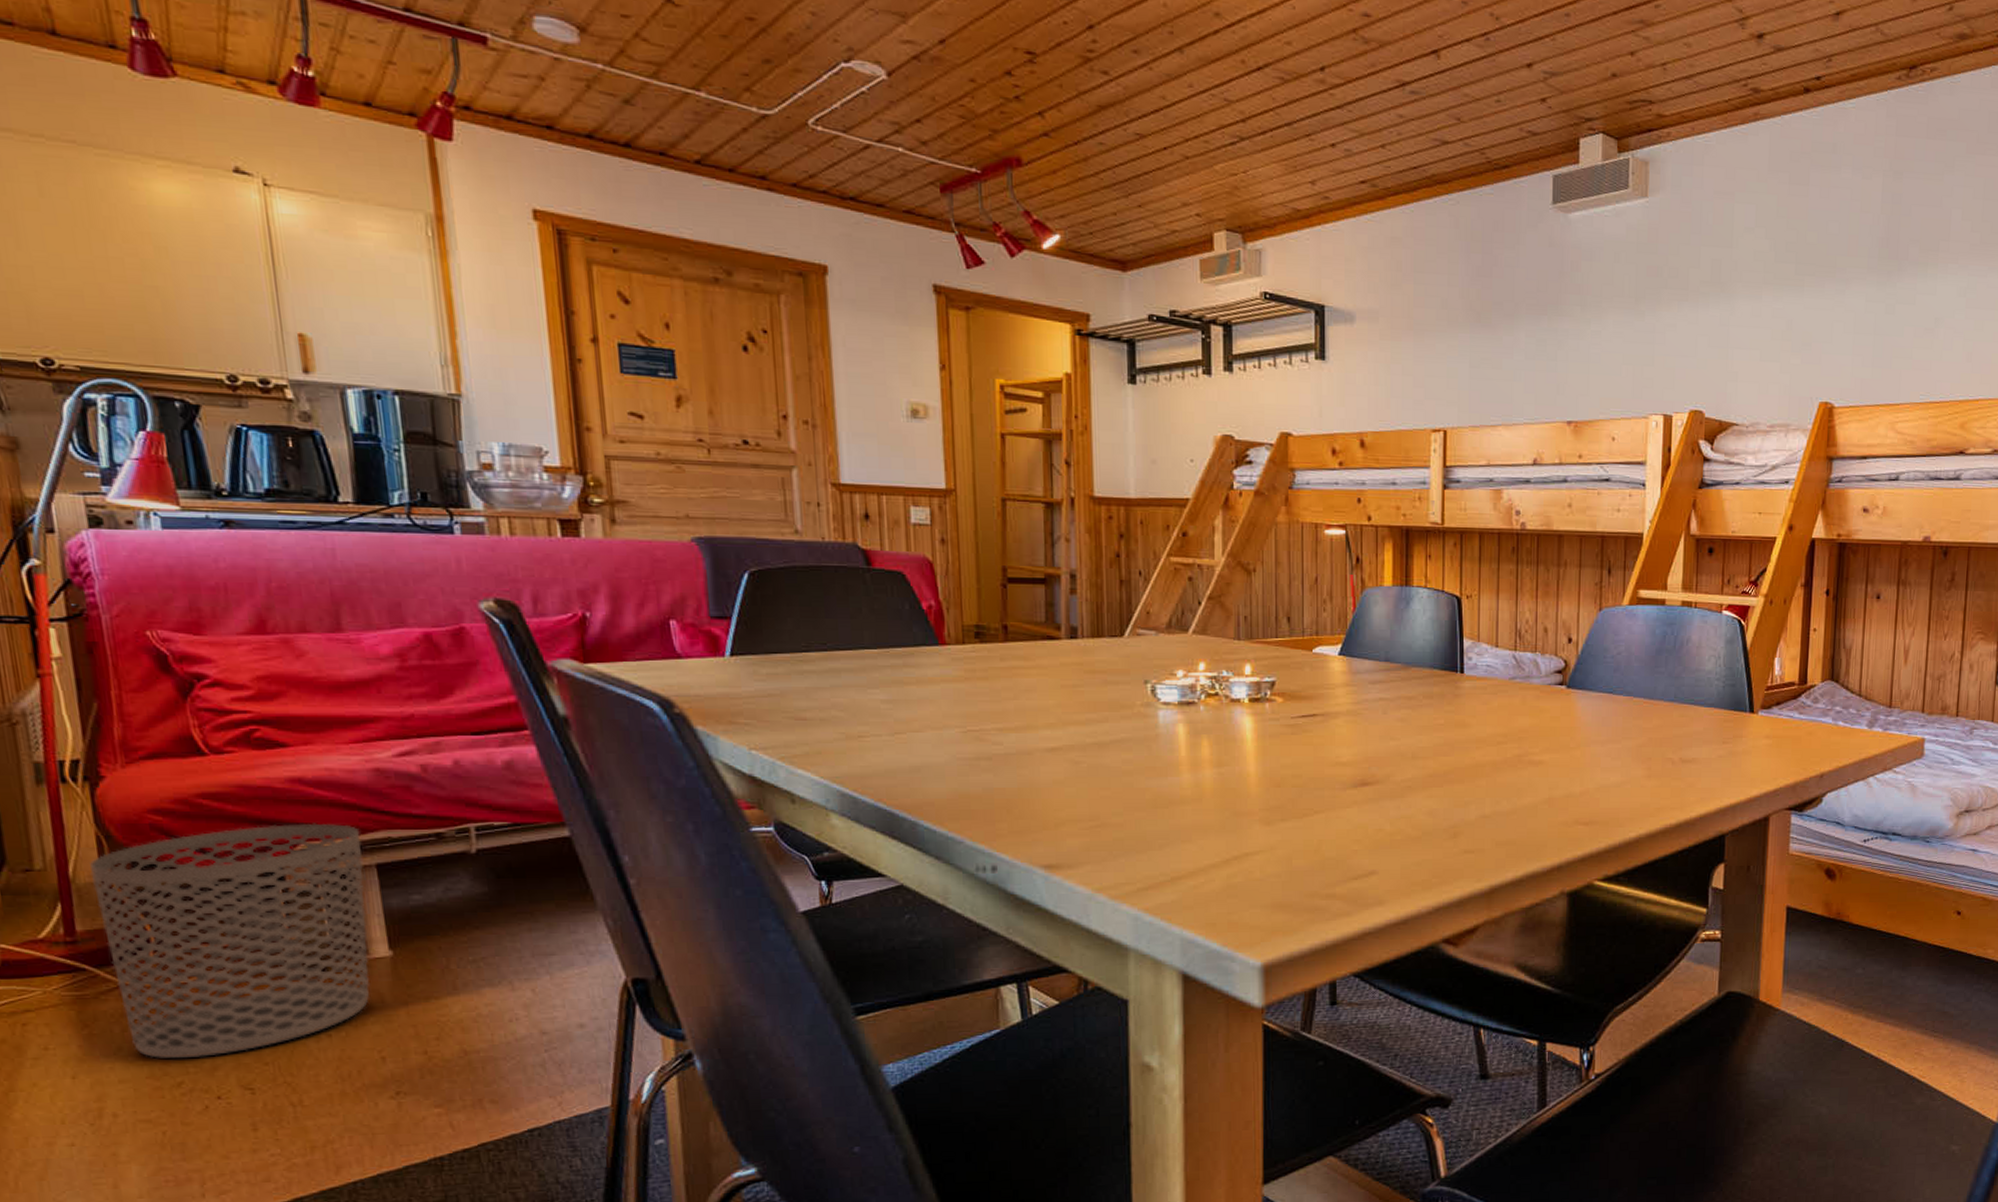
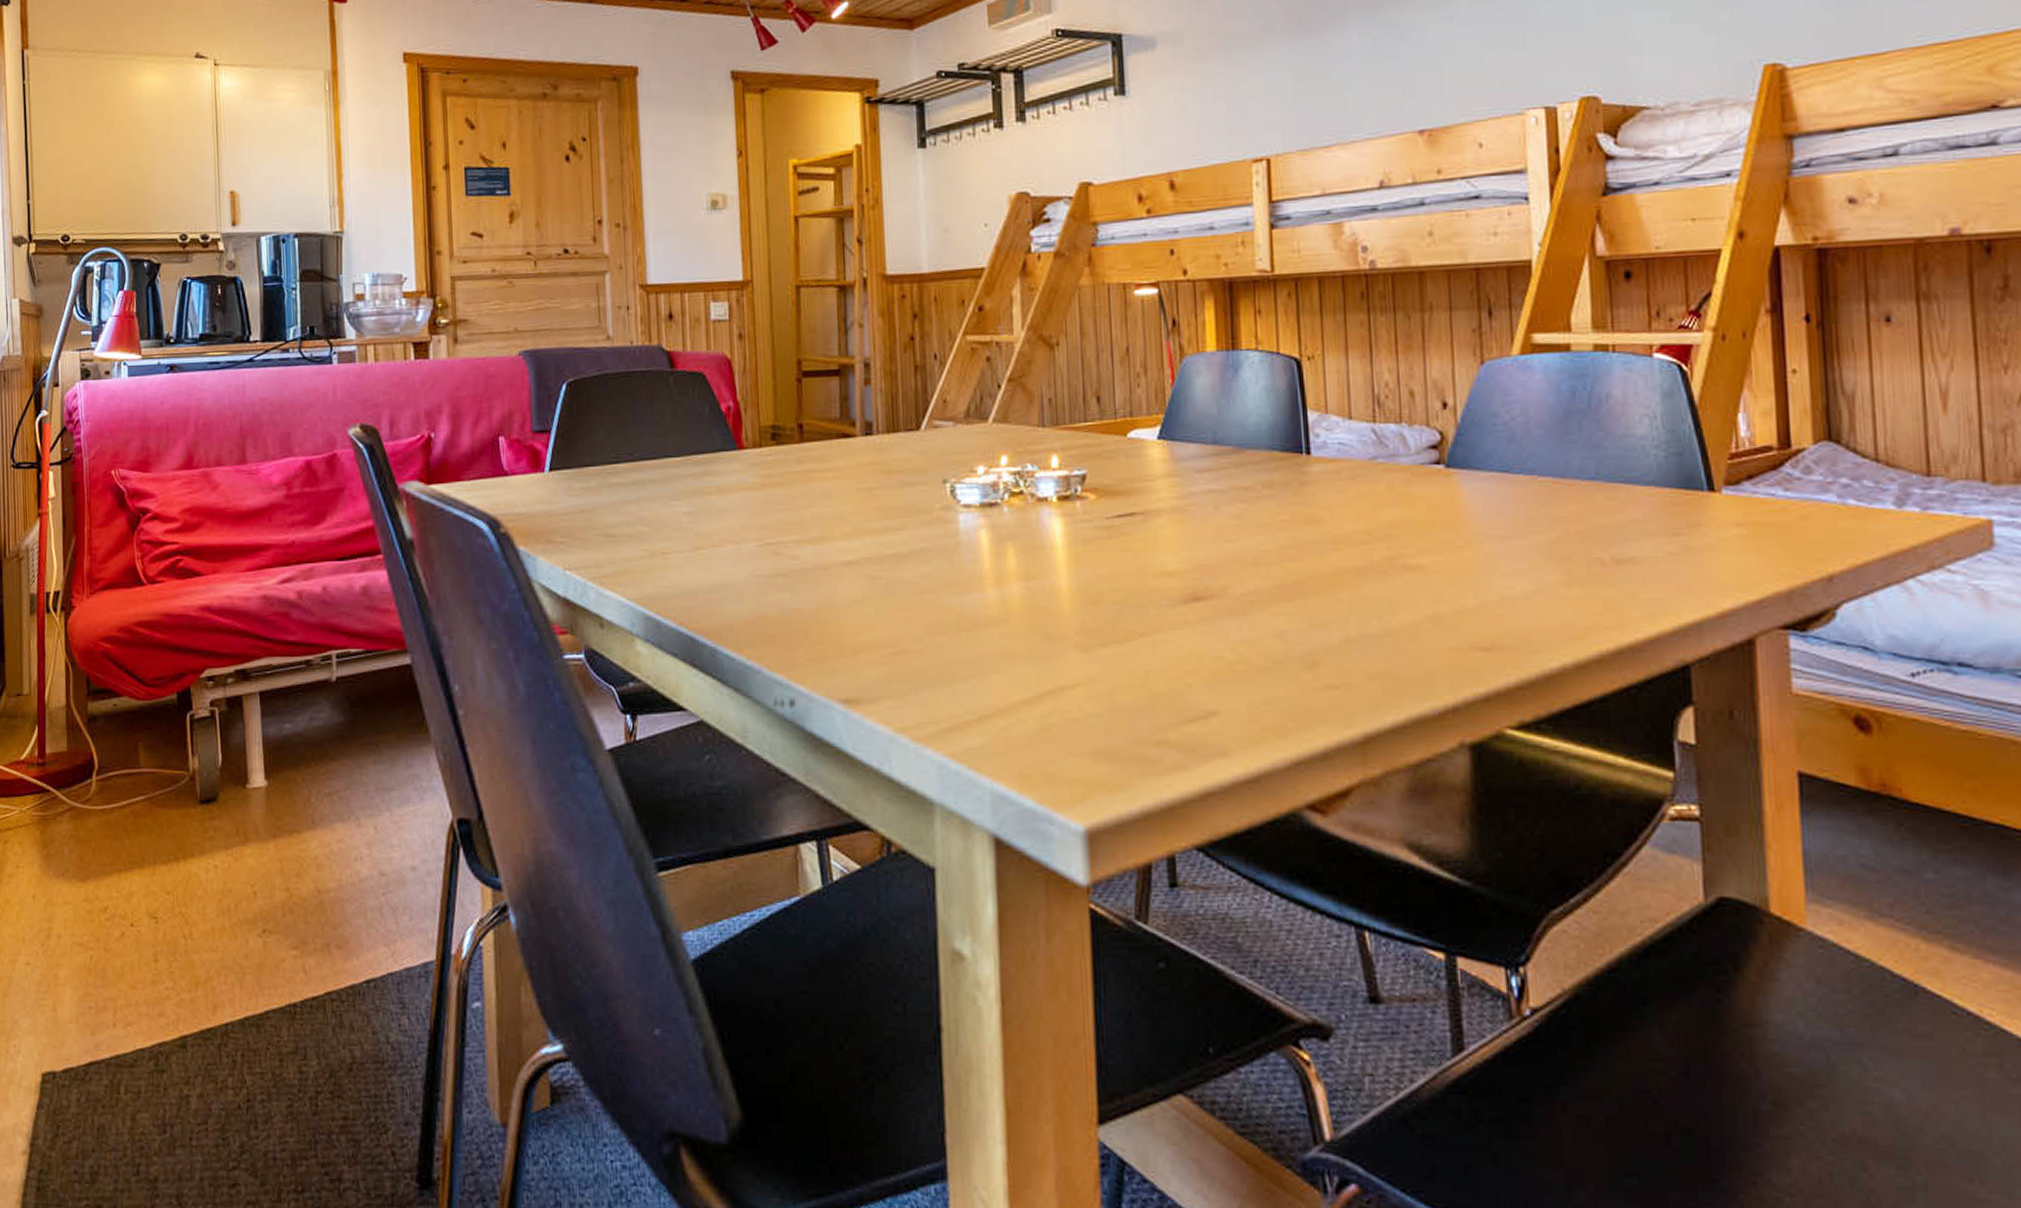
waste bin: present [90,823,371,1059] -> none [59,650,250,883]

